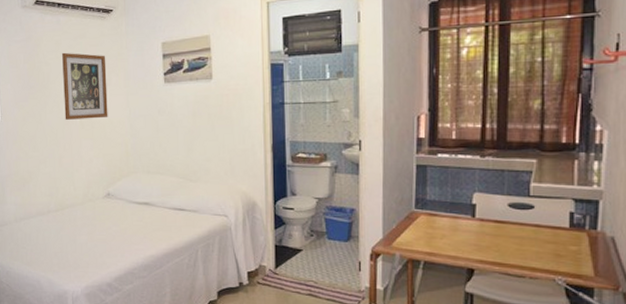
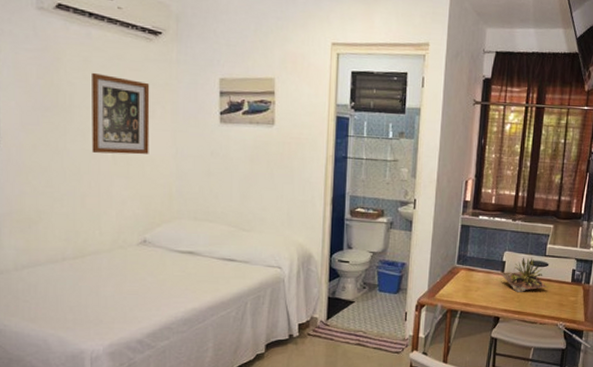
succulent plant: none [470,198,536,240] -> present [500,257,548,292]

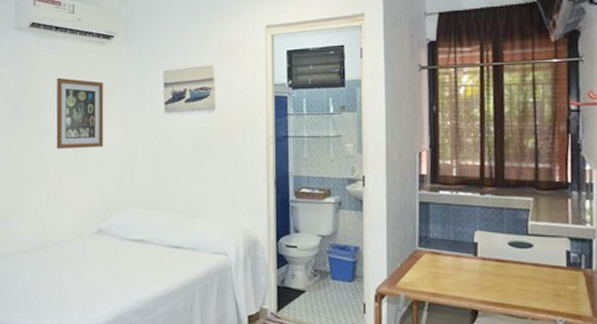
succulent plant: present [500,257,548,292] -> none [473,237,536,279]

